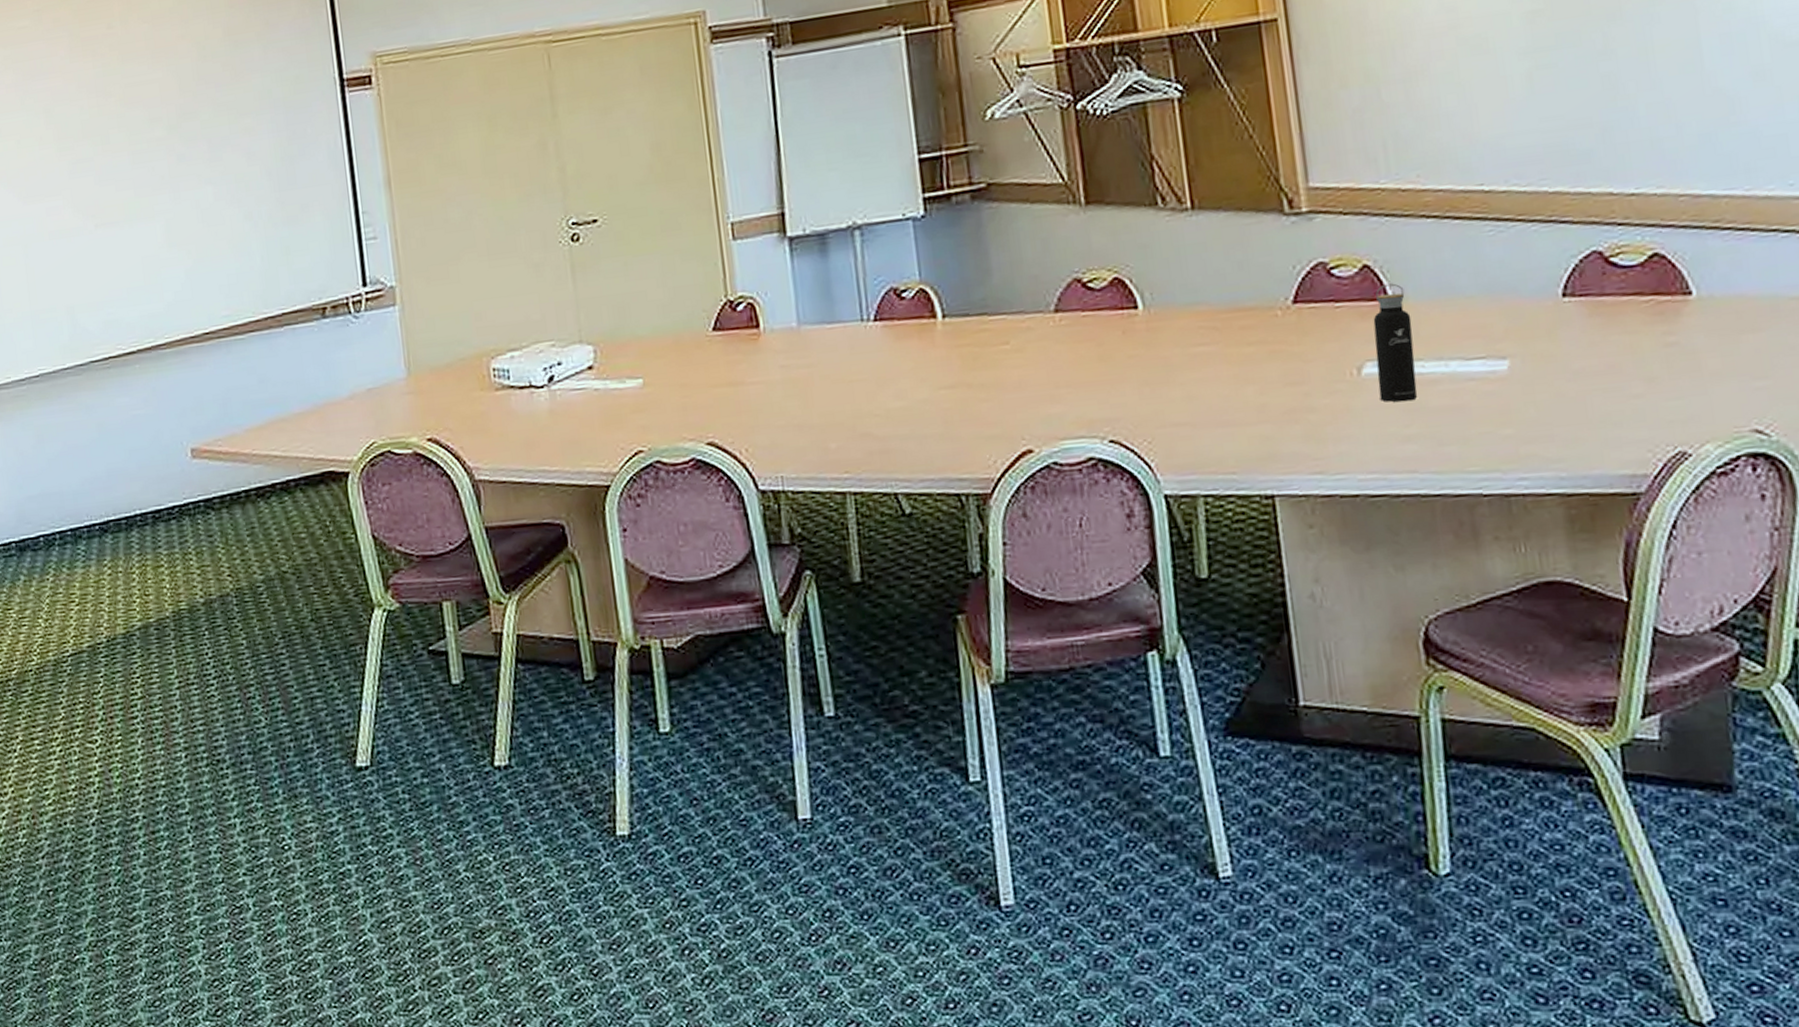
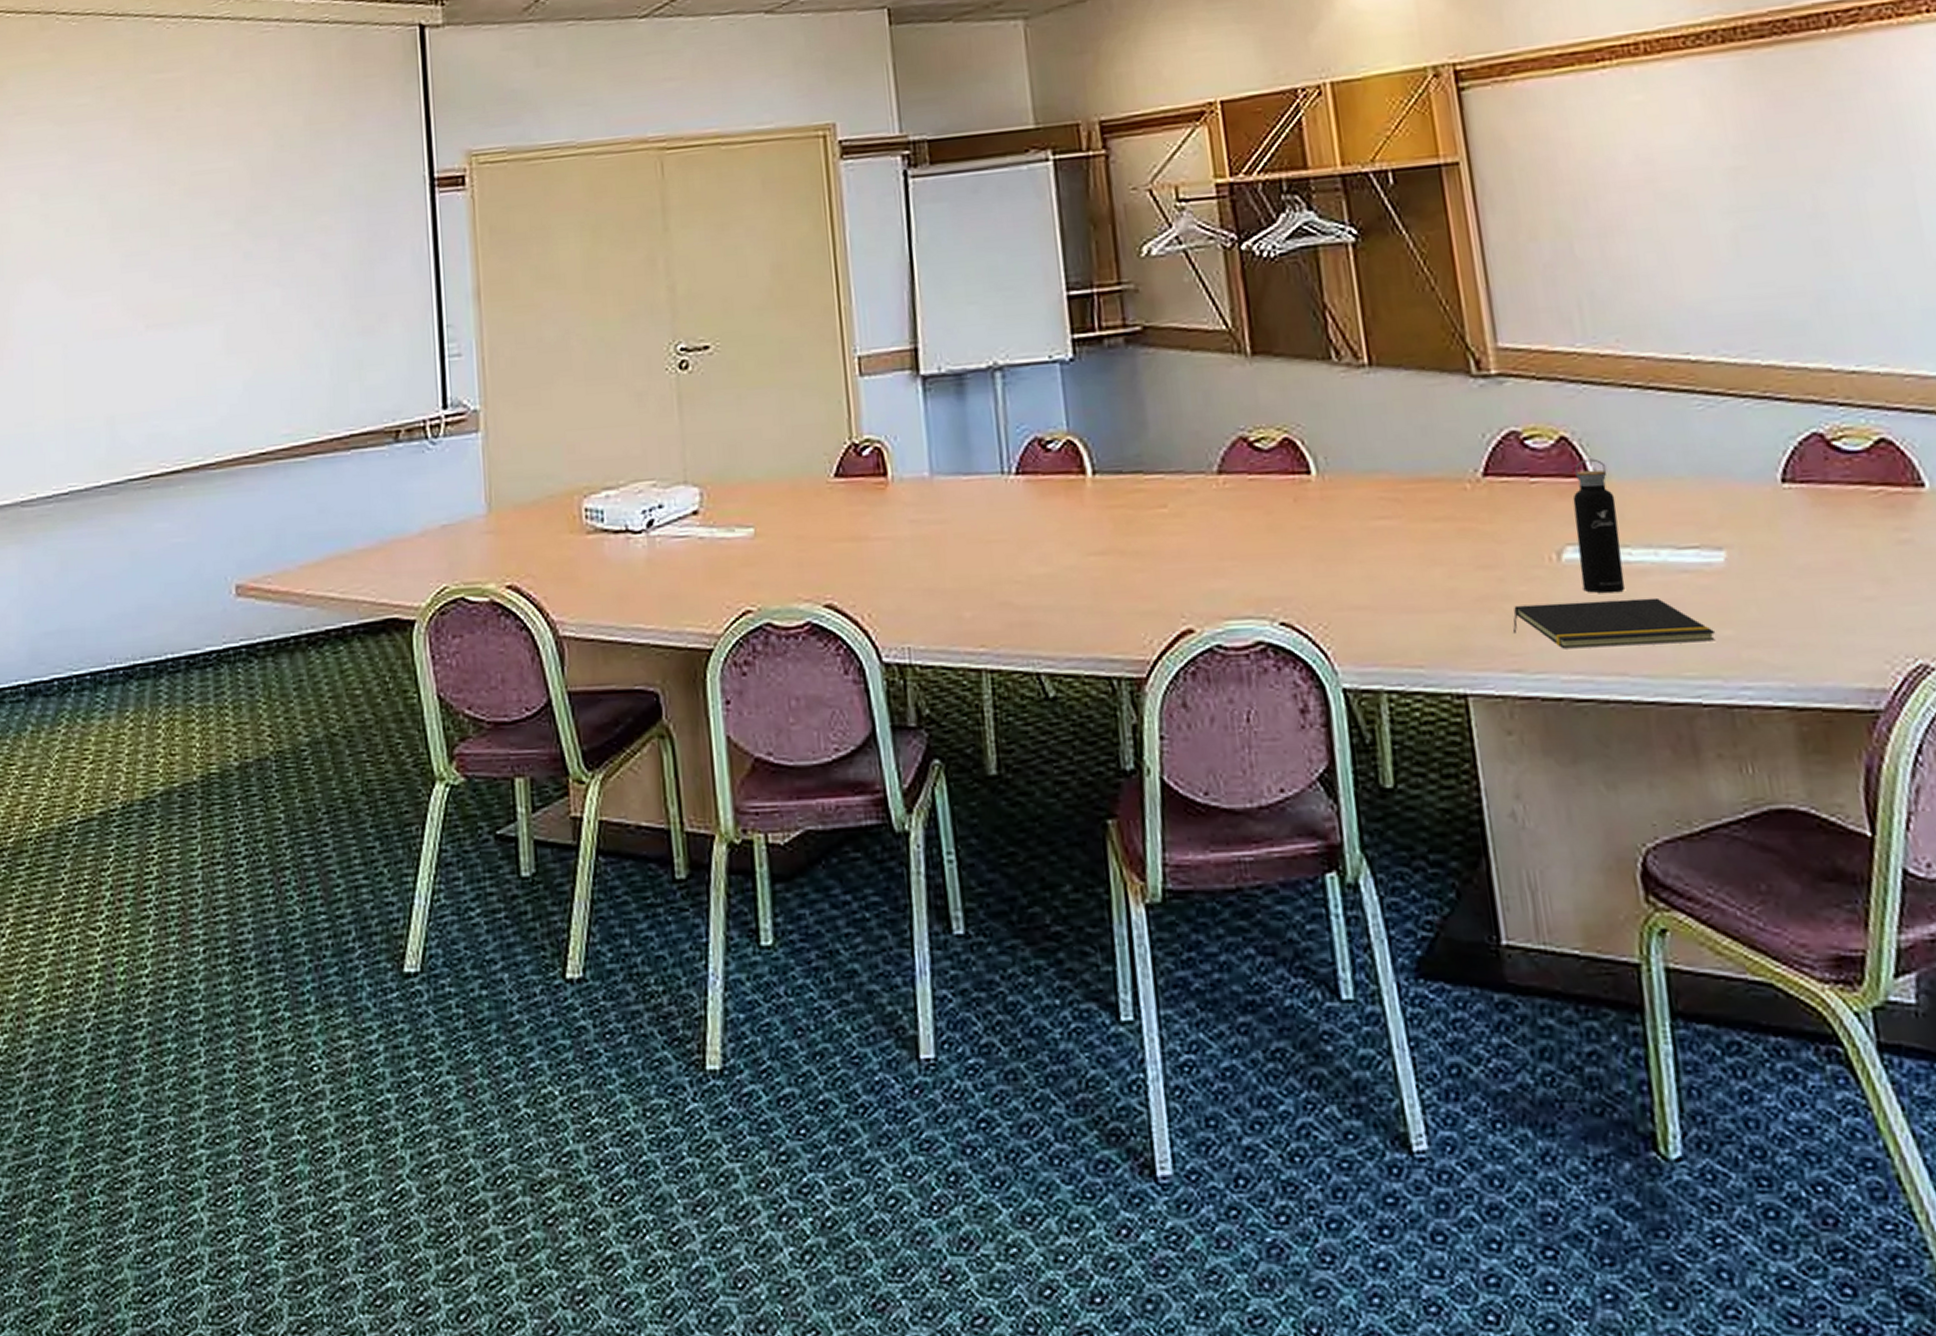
notepad: none [1316,403,1498,452] -> present [1513,597,1716,649]

